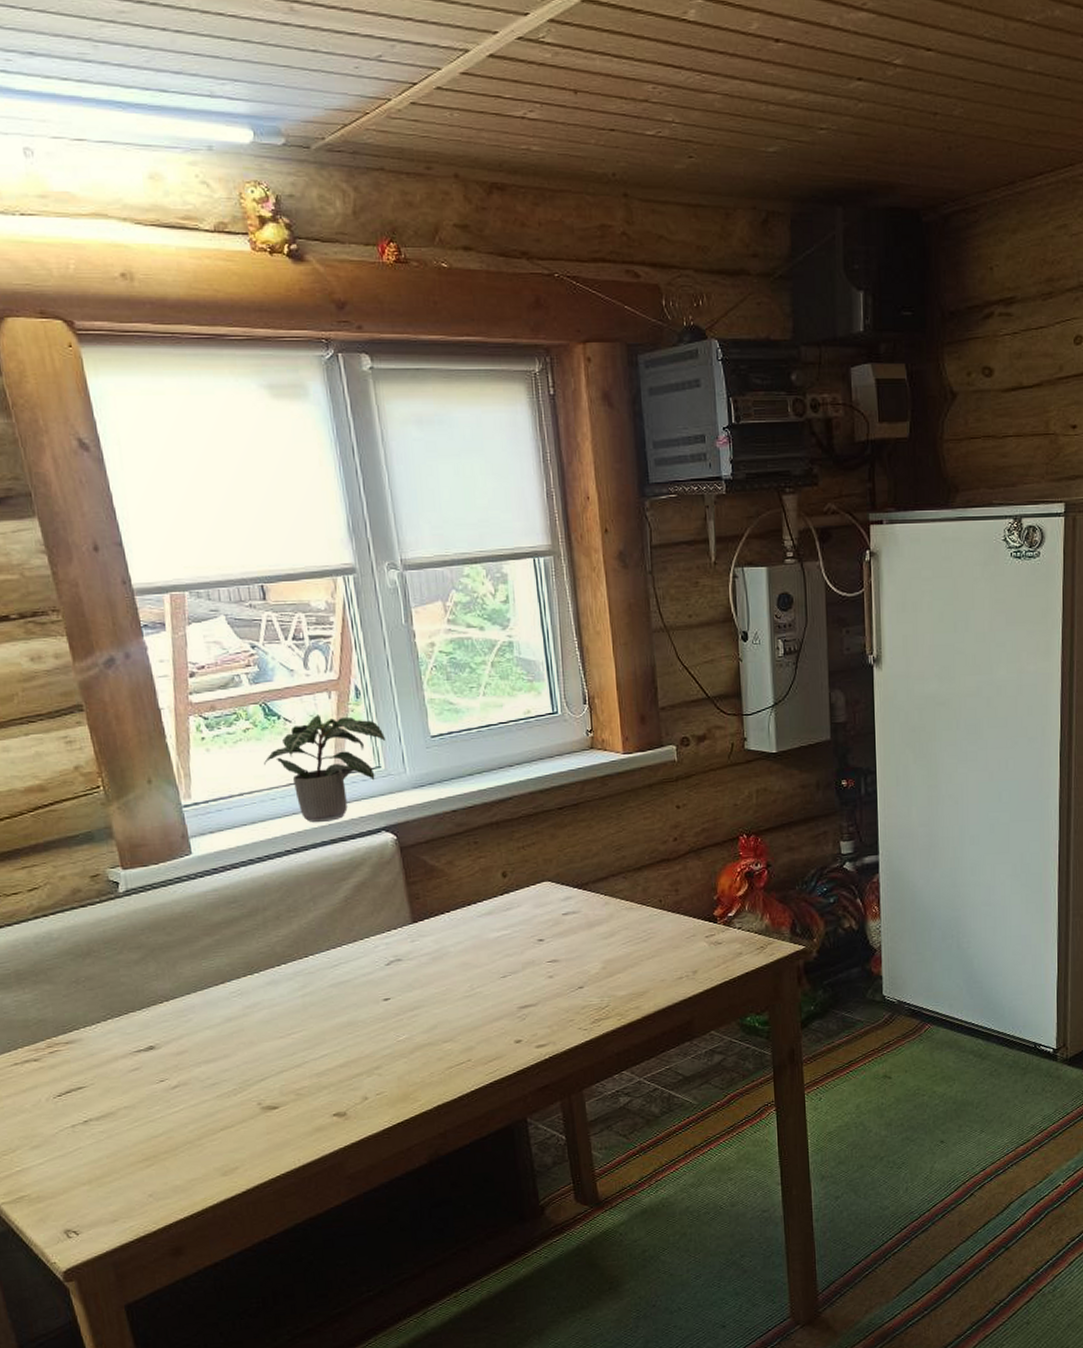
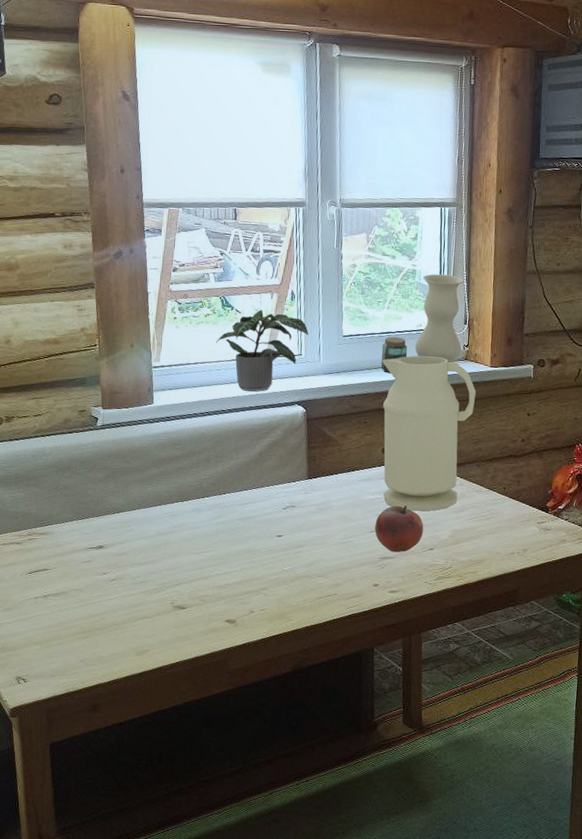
peanut butter: none [483,729,517,778] -> present [381,336,408,374]
water jug: none [484,749,610,944] -> present [381,355,476,511]
fruit: none [506,938,569,998] -> present [375,505,424,553]
vase: none [523,643,585,754] -> present [415,274,465,363]

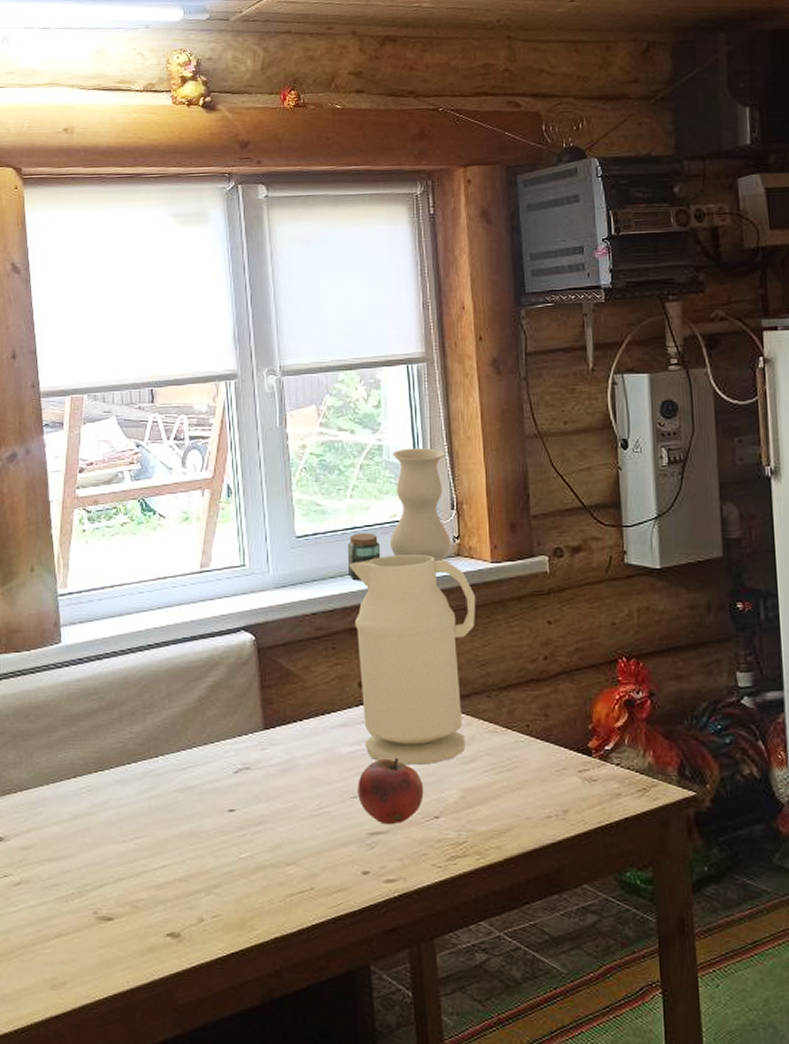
potted plant: present [216,310,309,392] -> none [136,512,253,617]

